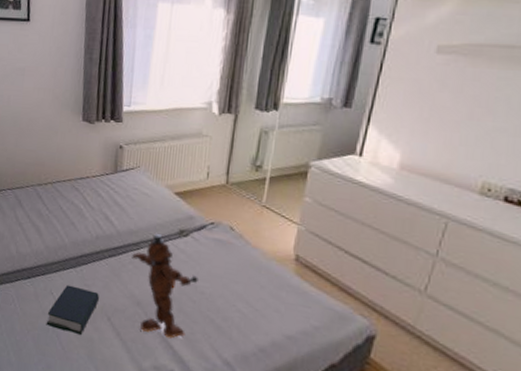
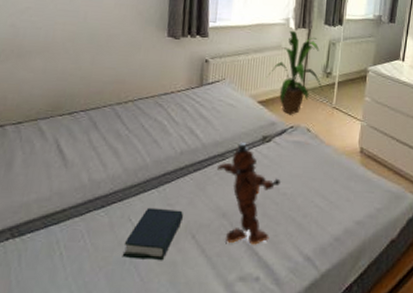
house plant: none [184,115,251,210] -> present [266,30,323,115]

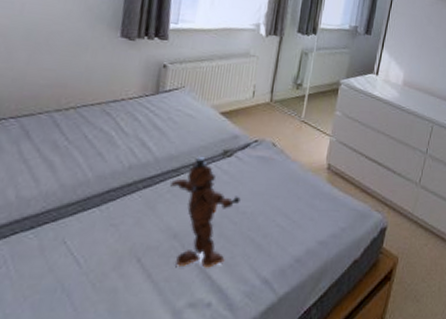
book: present [122,207,183,260] -> none [53,228,129,287]
house plant: present [266,30,323,115] -> none [231,37,292,128]

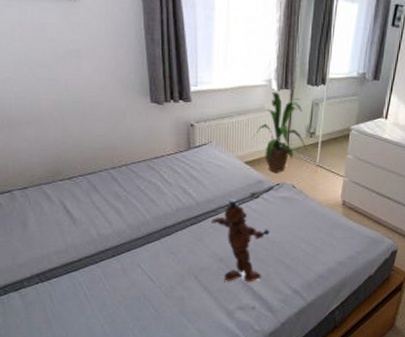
house plant: none [231,37,292,128] -> present [251,91,307,174]

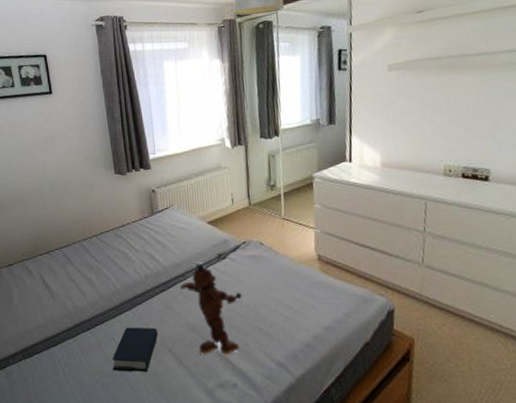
book: none [137,256,185,296] -> present [112,327,158,372]
house plant: present [251,91,307,174] -> none [211,149,270,231]

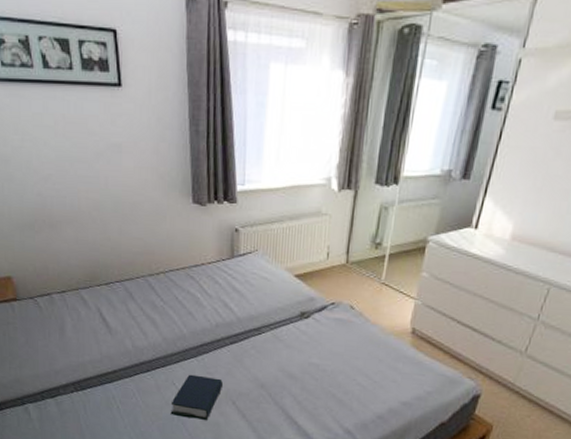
teddy bear: present [180,261,242,355] -> none [254,316,320,415]

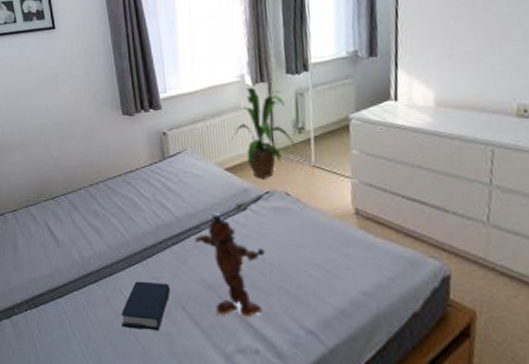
teddy bear: none [254,316,320,415] -> present [195,212,265,317]
house plant: none [304,192,371,291] -> present [229,87,298,180]

